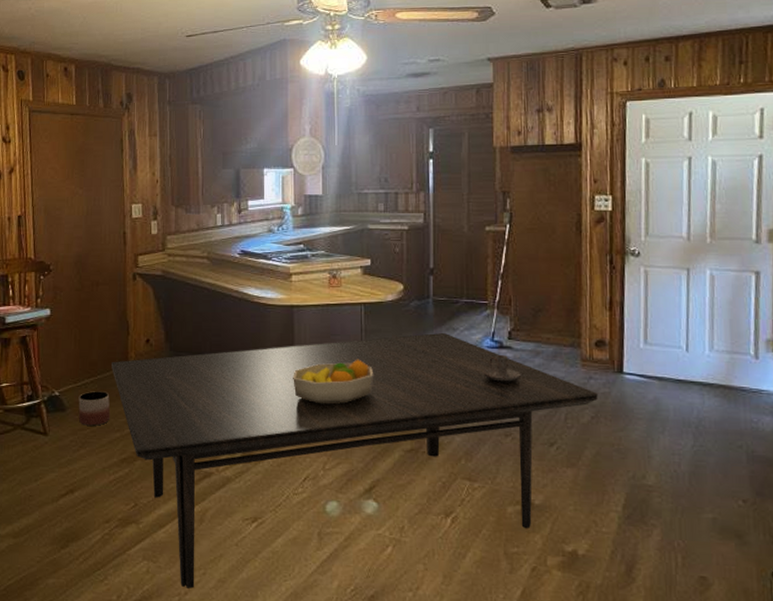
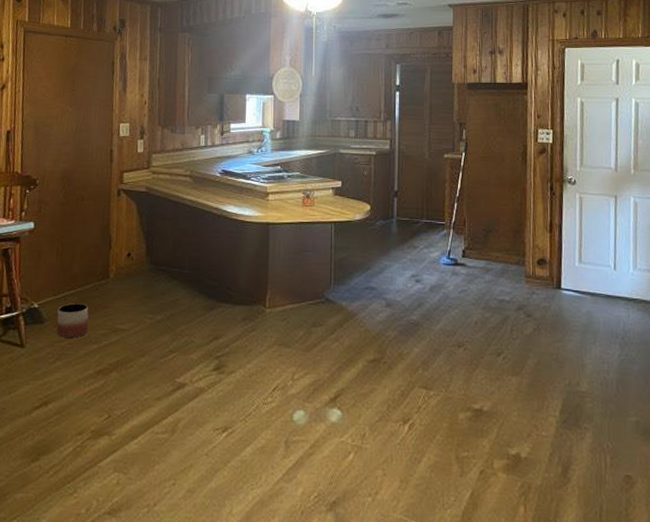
dining table: present [111,332,598,589] -> none [92,250,539,500]
fruit bowl: present [293,359,373,405] -> none [266,274,341,317]
candle holder: present [482,354,521,382] -> none [439,271,473,297]

